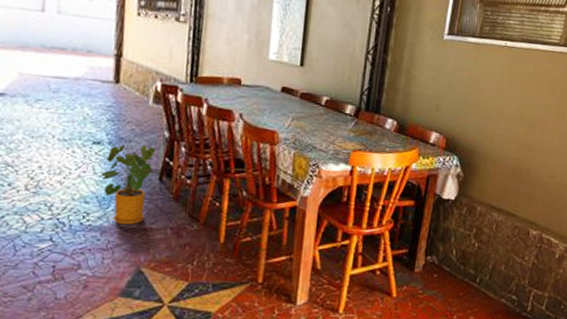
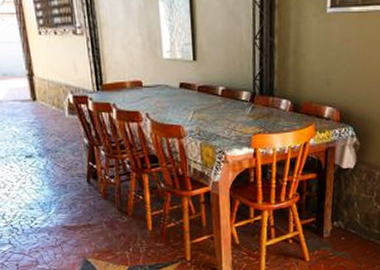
house plant: present [99,144,158,226] -> none [37,153,85,225]

